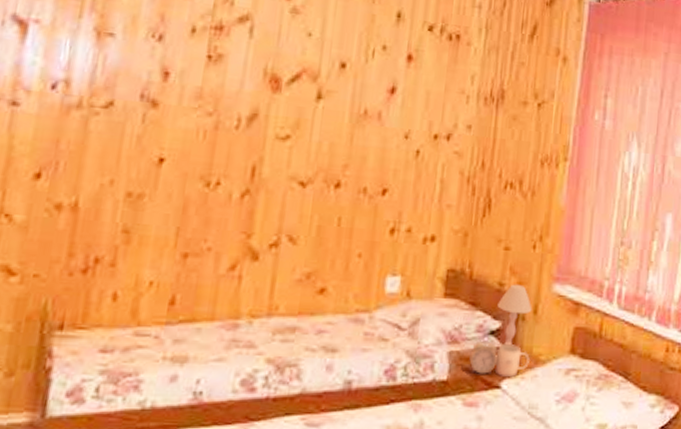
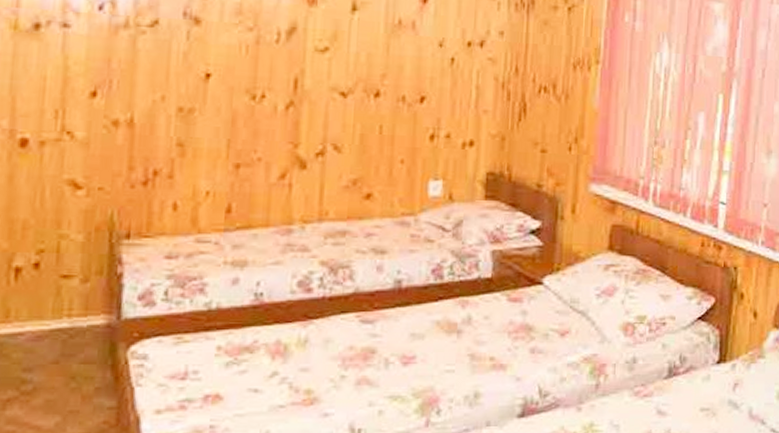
alarm clock: present [469,337,498,374] -> none [512,236,539,271]
mug: present [494,344,530,377] -> none [536,242,570,273]
table lamp: present [495,284,533,363] -> none [536,185,570,260]

